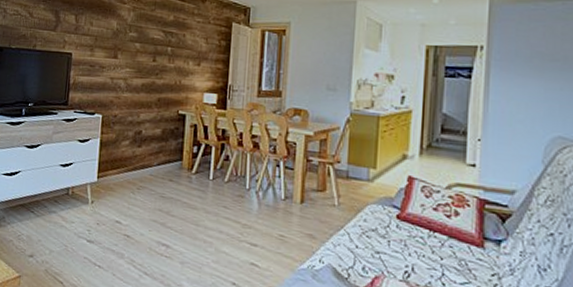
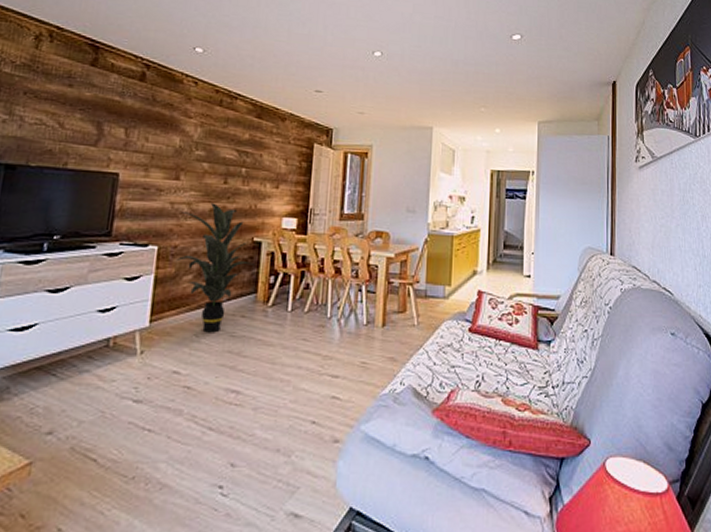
indoor plant: none [114,78,181,193] -> present [174,203,256,333]

